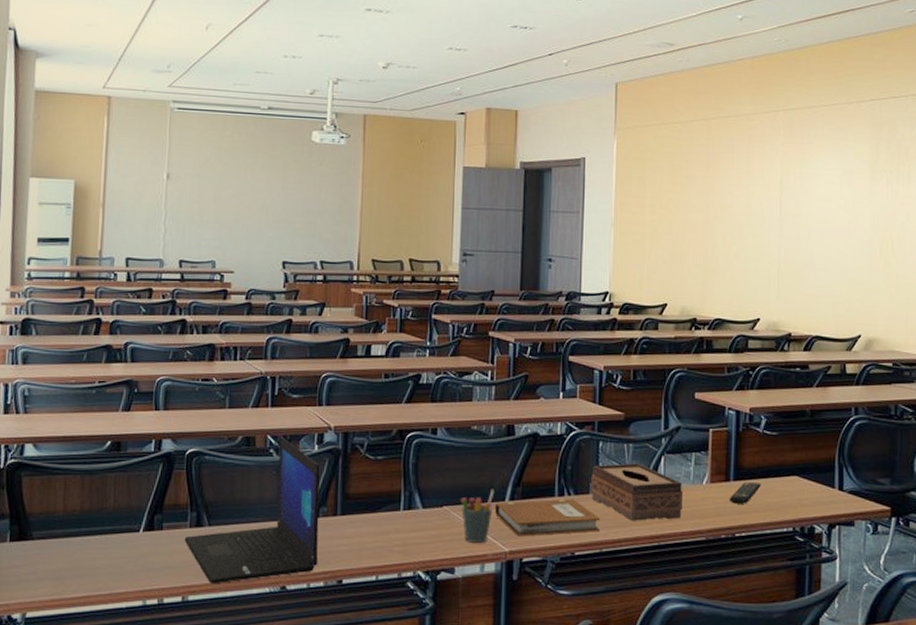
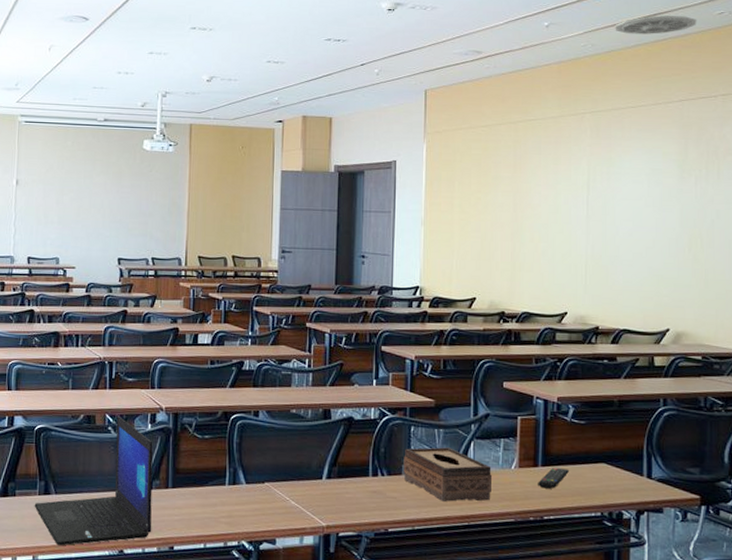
pen holder: present [460,490,495,543] -> none [281,469,312,517]
notebook: present [495,499,601,537] -> none [313,479,413,513]
ceiling vent: none [808,12,889,31] -> present [615,15,697,34]

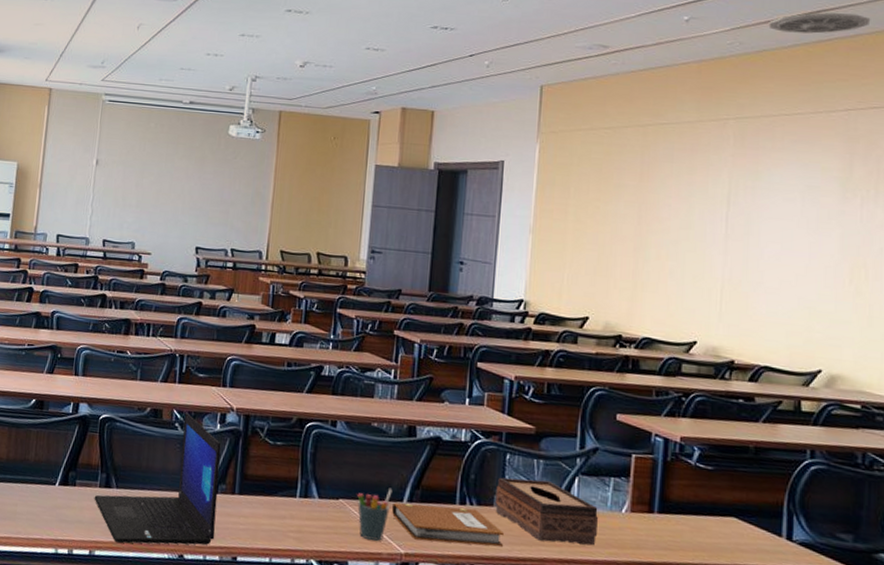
pen holder: none [281,469,312,517] -> present [357,489,393,541]
notebook: none [313,479,413,513] -> present [392,502,505,547]
remote control: present [538,468,569,489] -> none [652,516,691,540]

